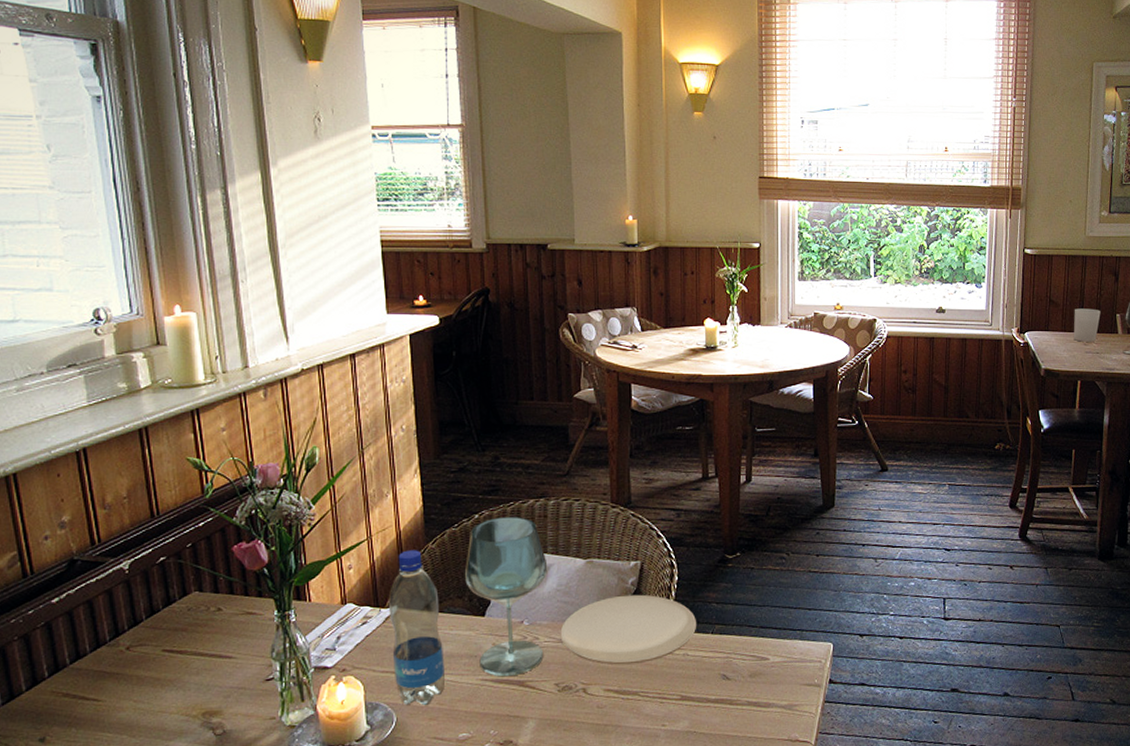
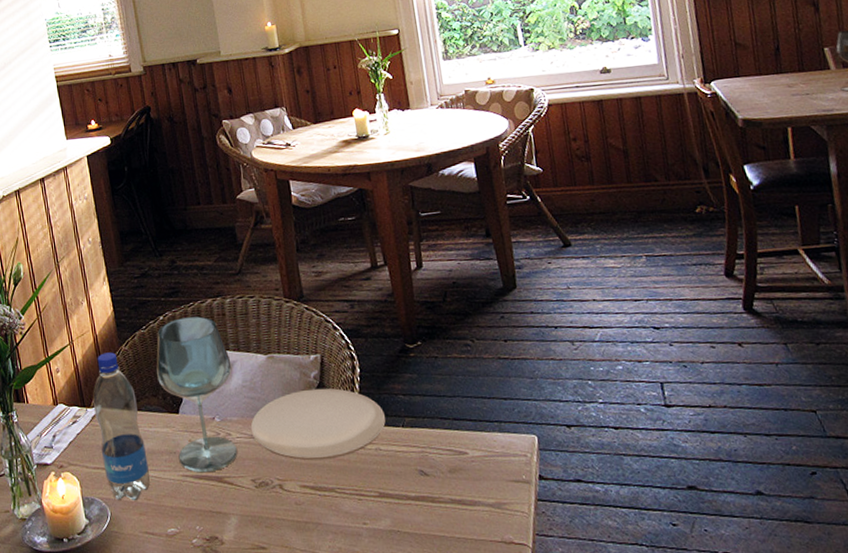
candle holder: present [1073,308,1101,342] -> none [768,45,804,84]

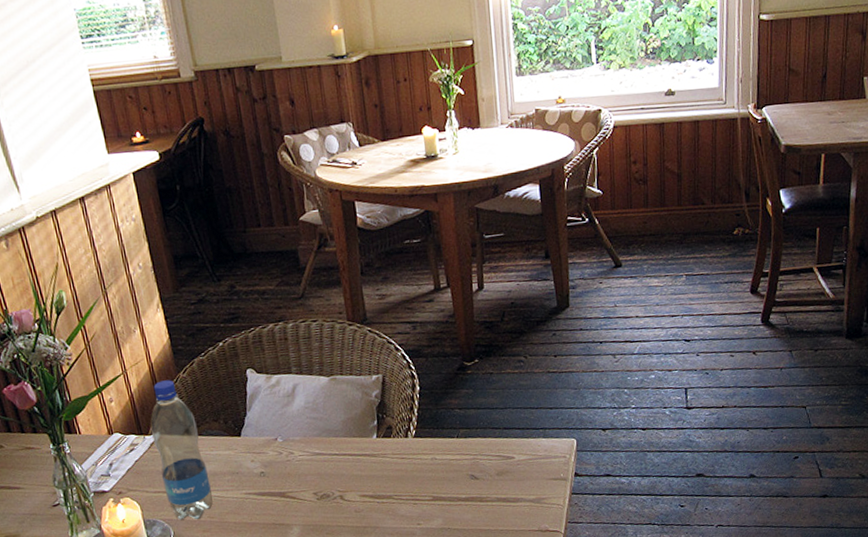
wine glass: present [155,316,238,473] -> none [216,341,300,490]
plate: present [250,388,386,461] -> none [312,405,442,473]

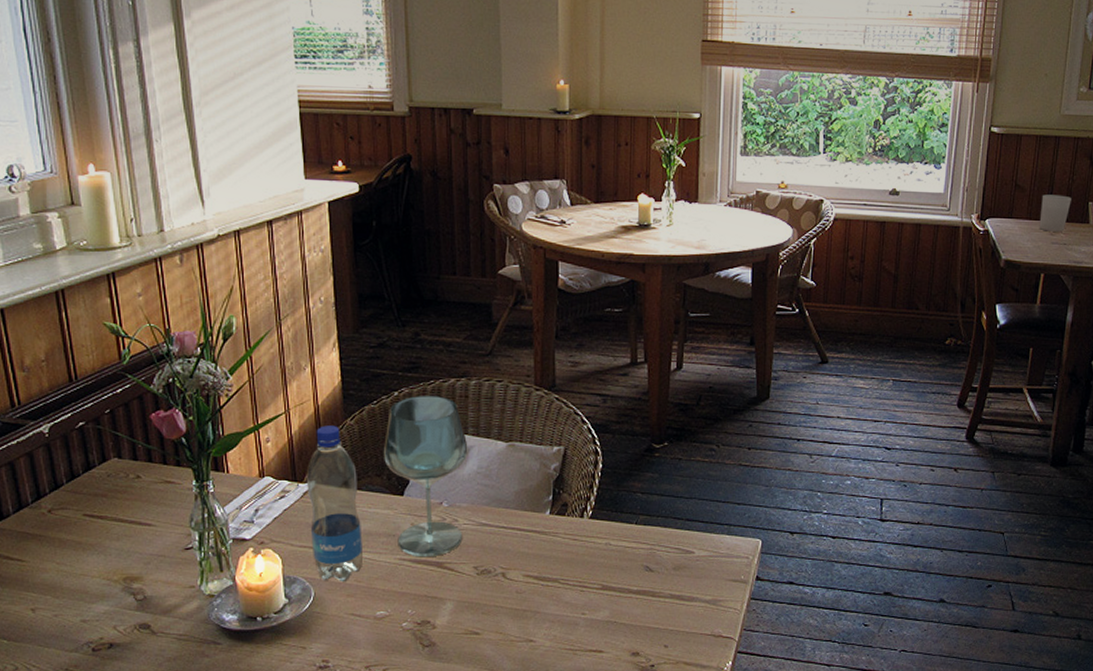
wine glass: none [216,341,300,490] -> present [383,396,468,558]
candle holder: none [816,73,846,112] -> present [1039,194,1071,232]

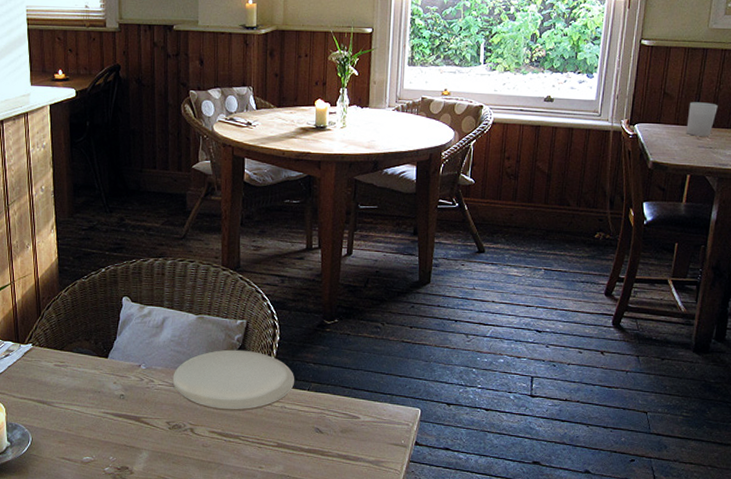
bottle: present [306,425,362,582] -> none [27,296,73,431]
wine glass: present [383,396,468,558] -> none [91,272,164,412]
plate: none [480,480,621,551] -> present [172,349,295,412]

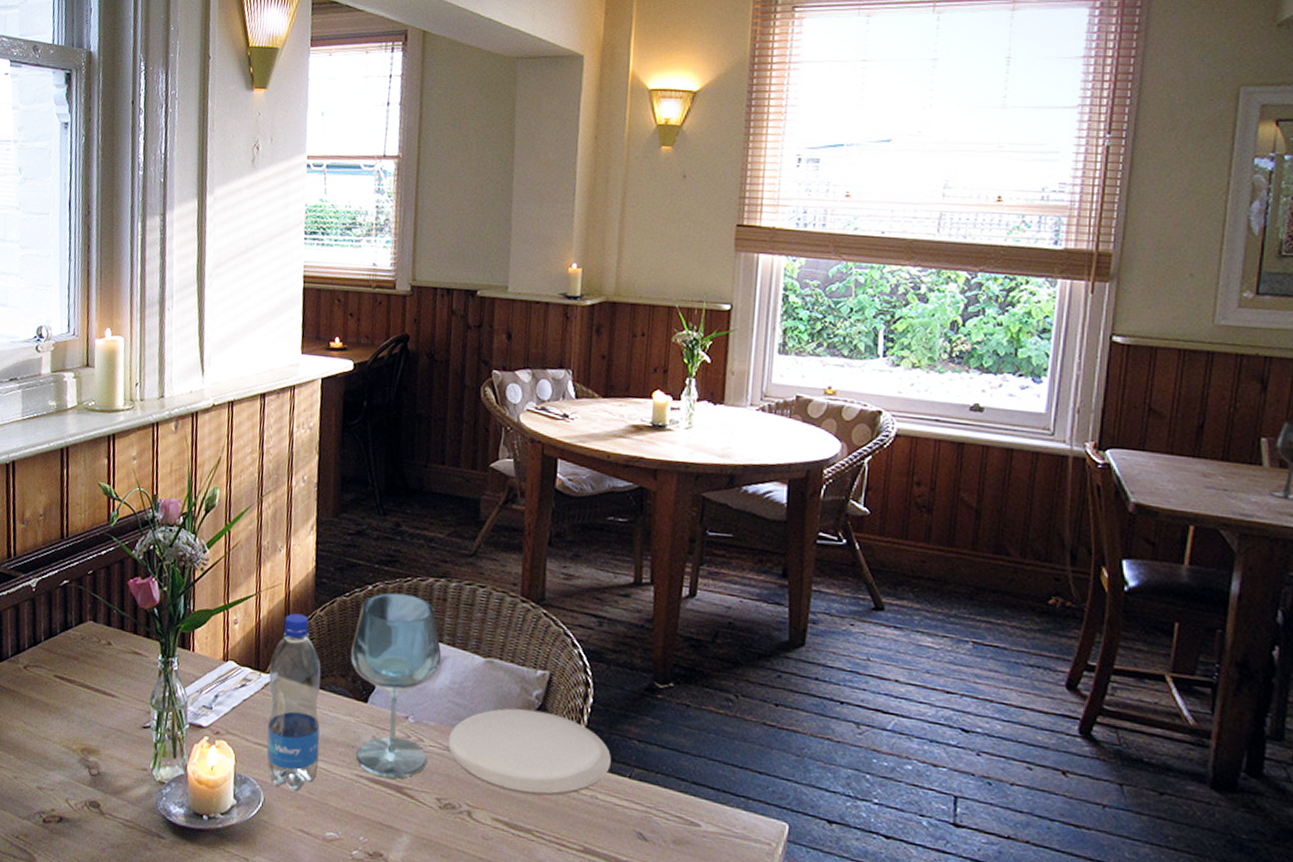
bottle: none [27,296,73,431] -> present [266,613,322,792]
wine glass: none [91,272,164,412] -> present [350,592,442,779]
candle holder: present [686,102,718,136] -> none [1185,424,1234,474]

